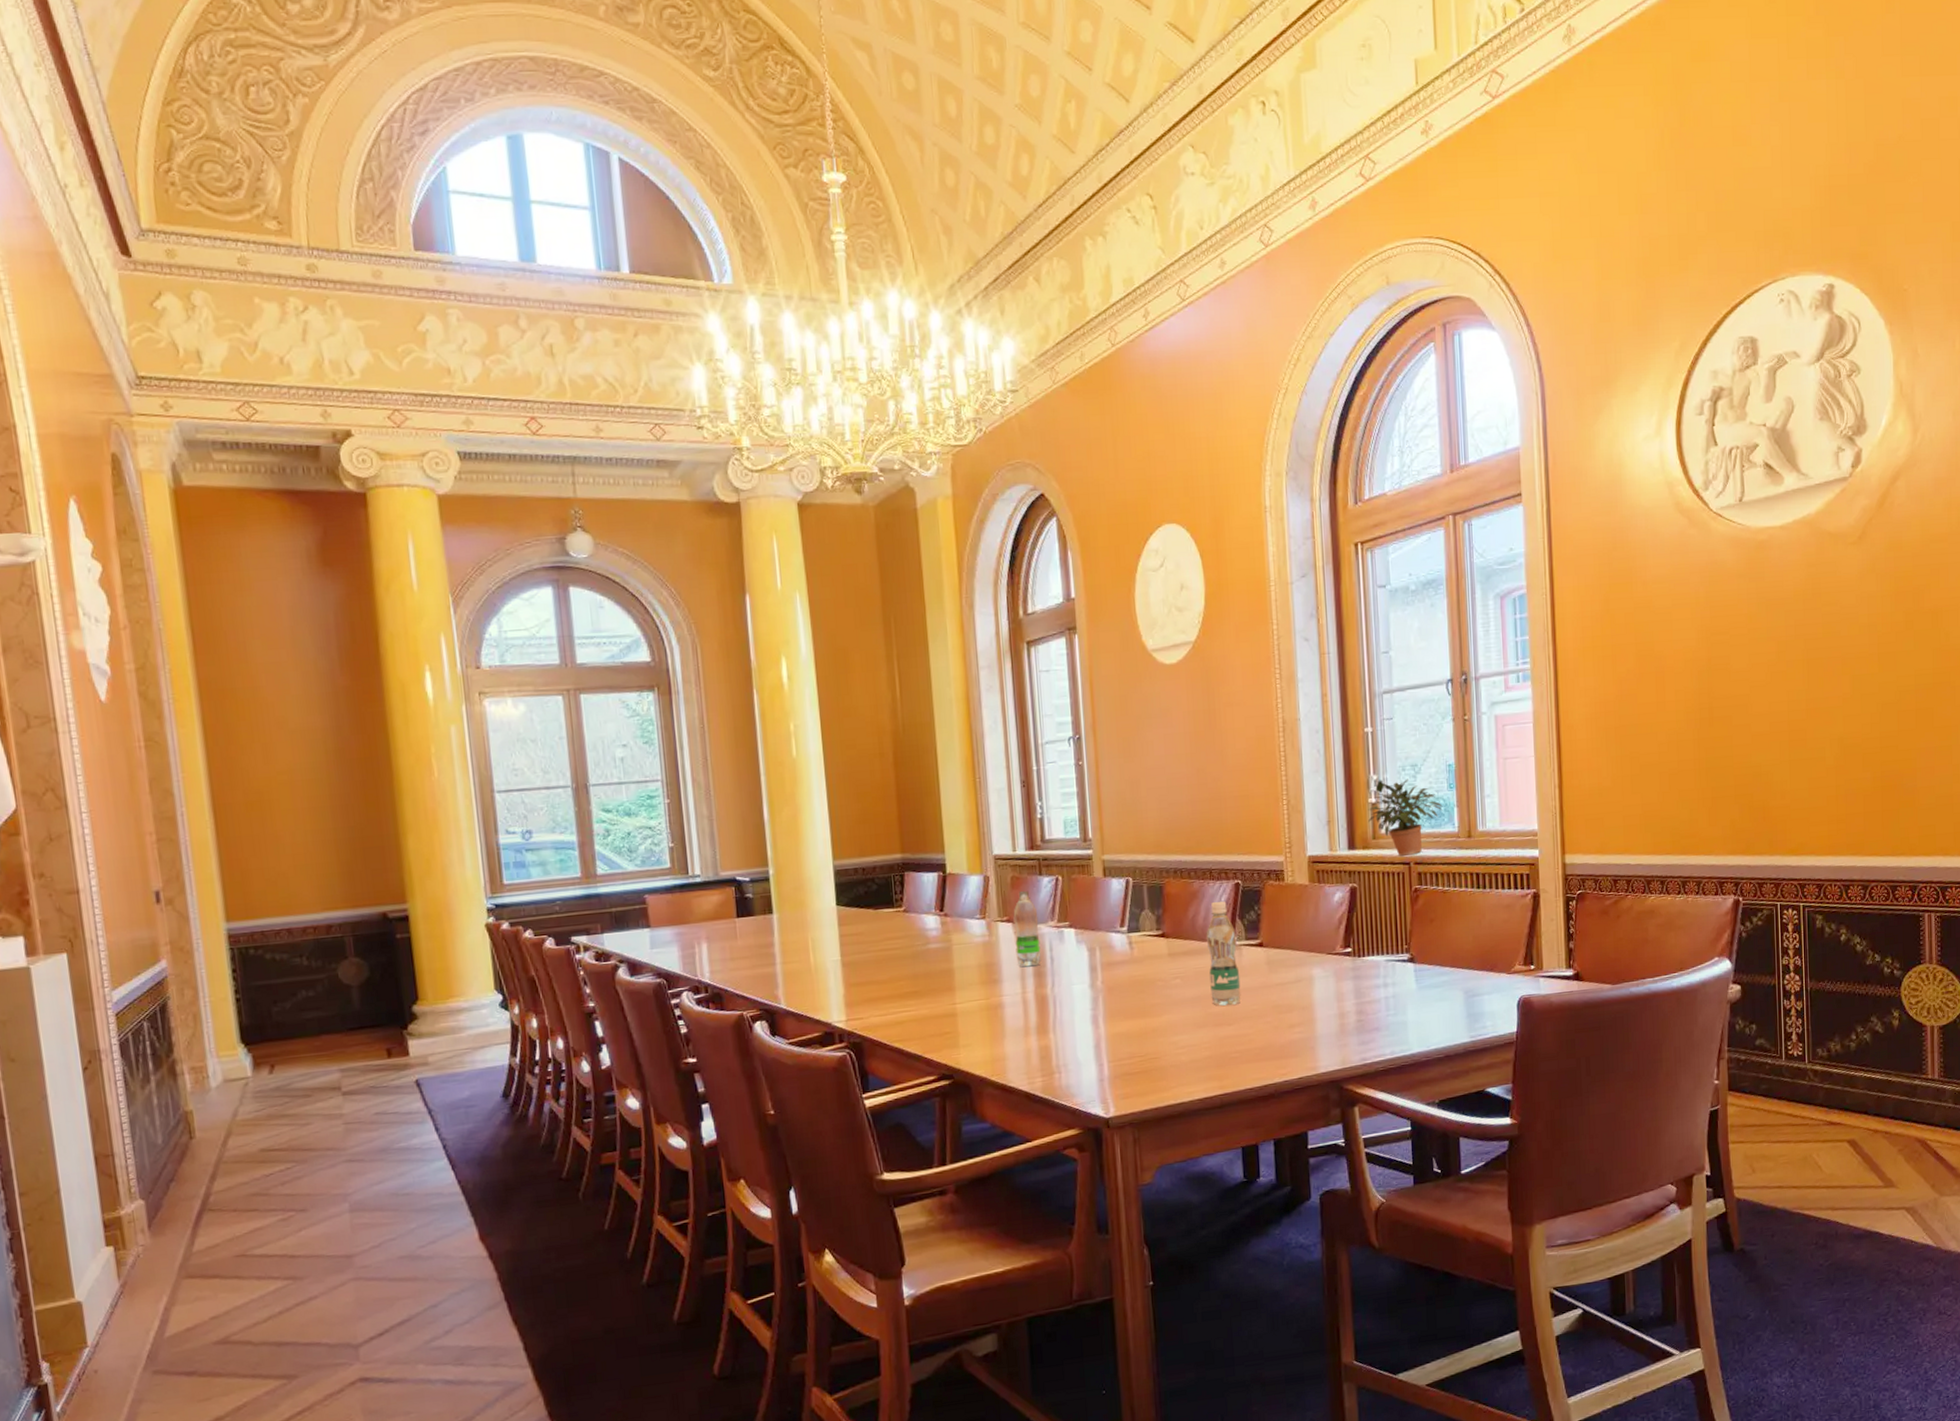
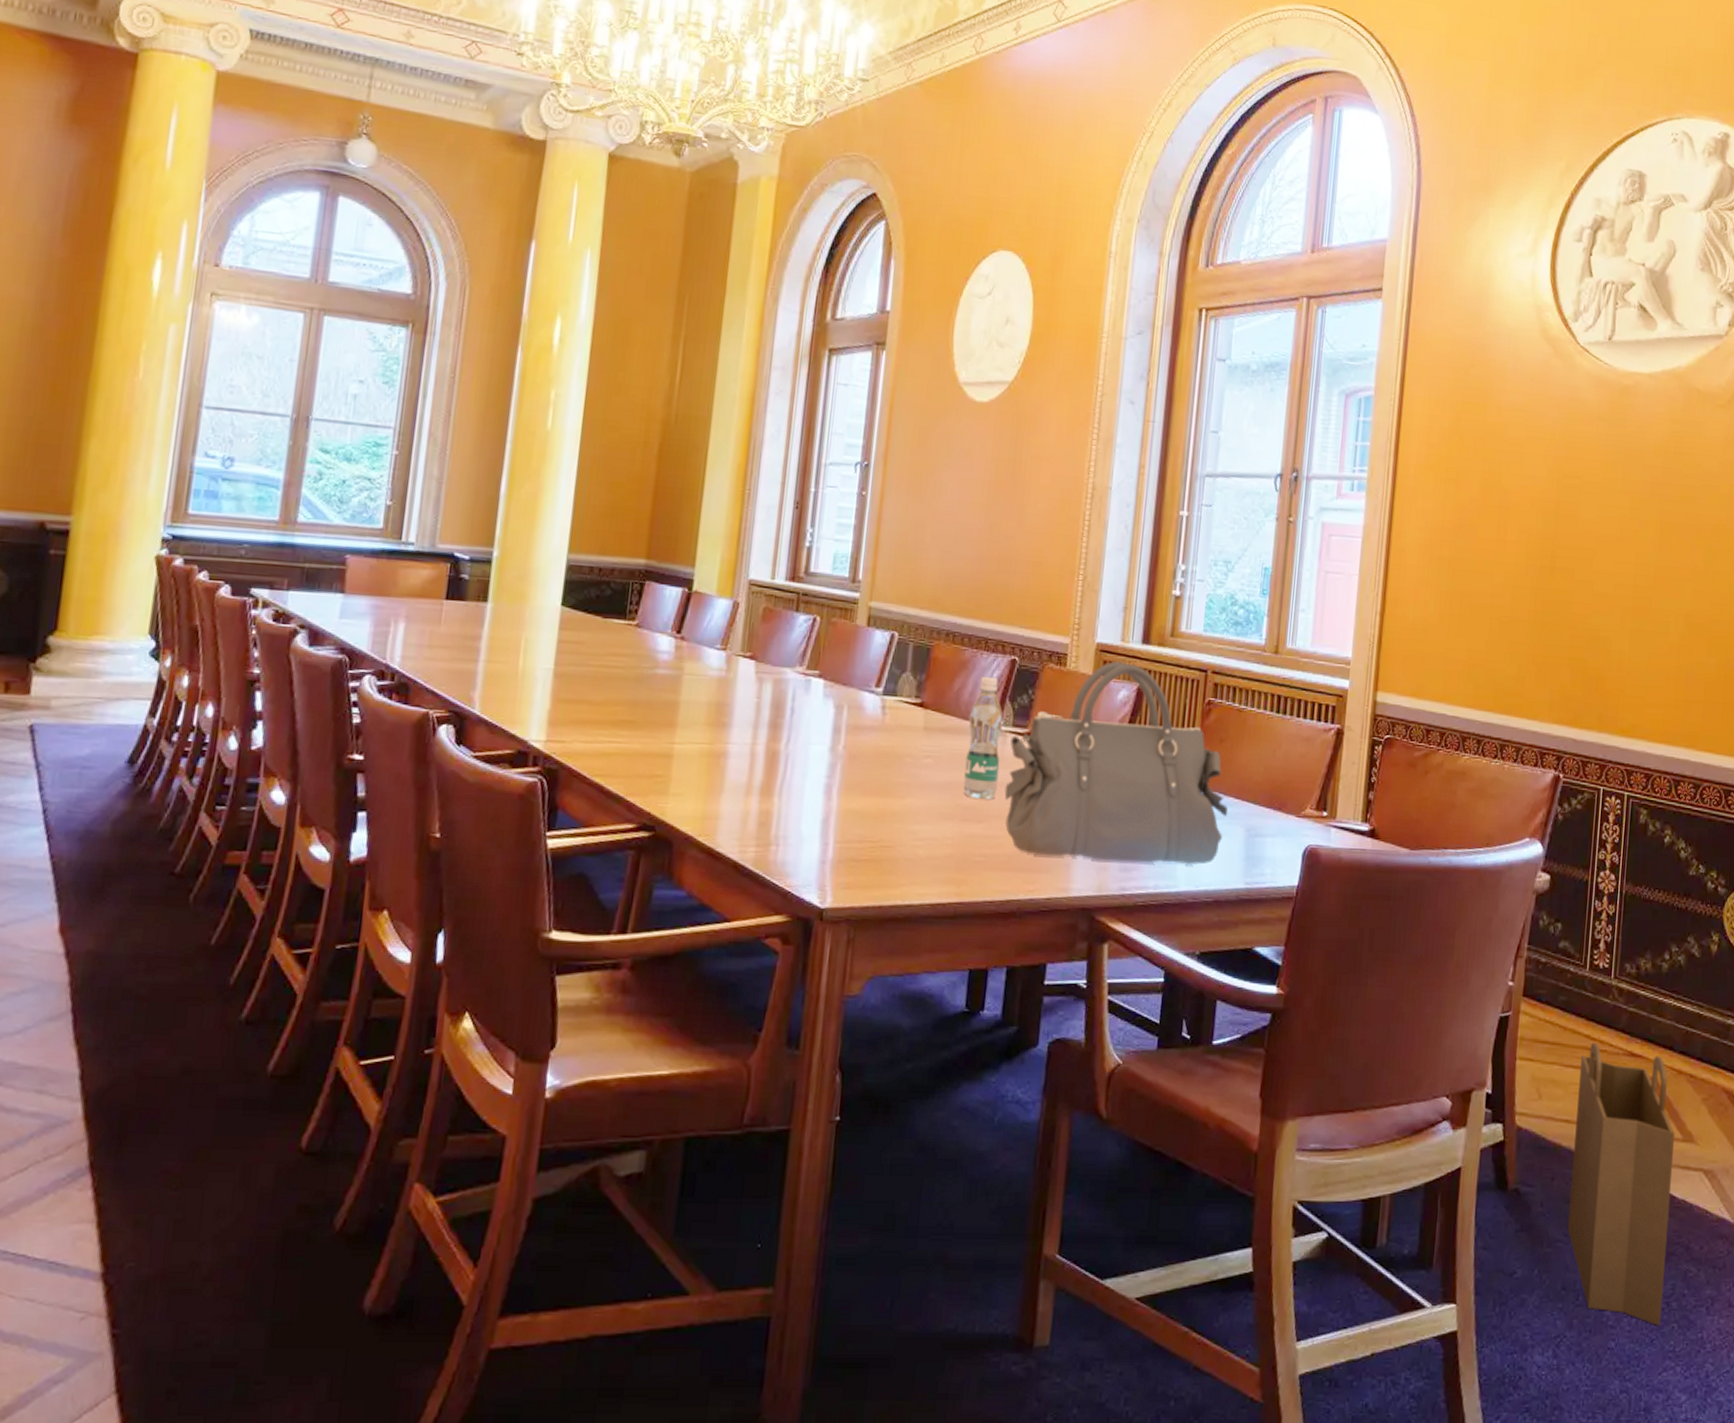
bottle: present [1013,891,1041,968] -> none [752,626,786,716]
shoulder bag: none [1246,869,1447,1044] -> present [1004,661,1229,865]
potted plant: present [1368,778,1443,856] -> none [1169,571,1252,662]
shopping bag: none [1786,1118,1881,1339] -> present [1568,1042,1676,1326]

